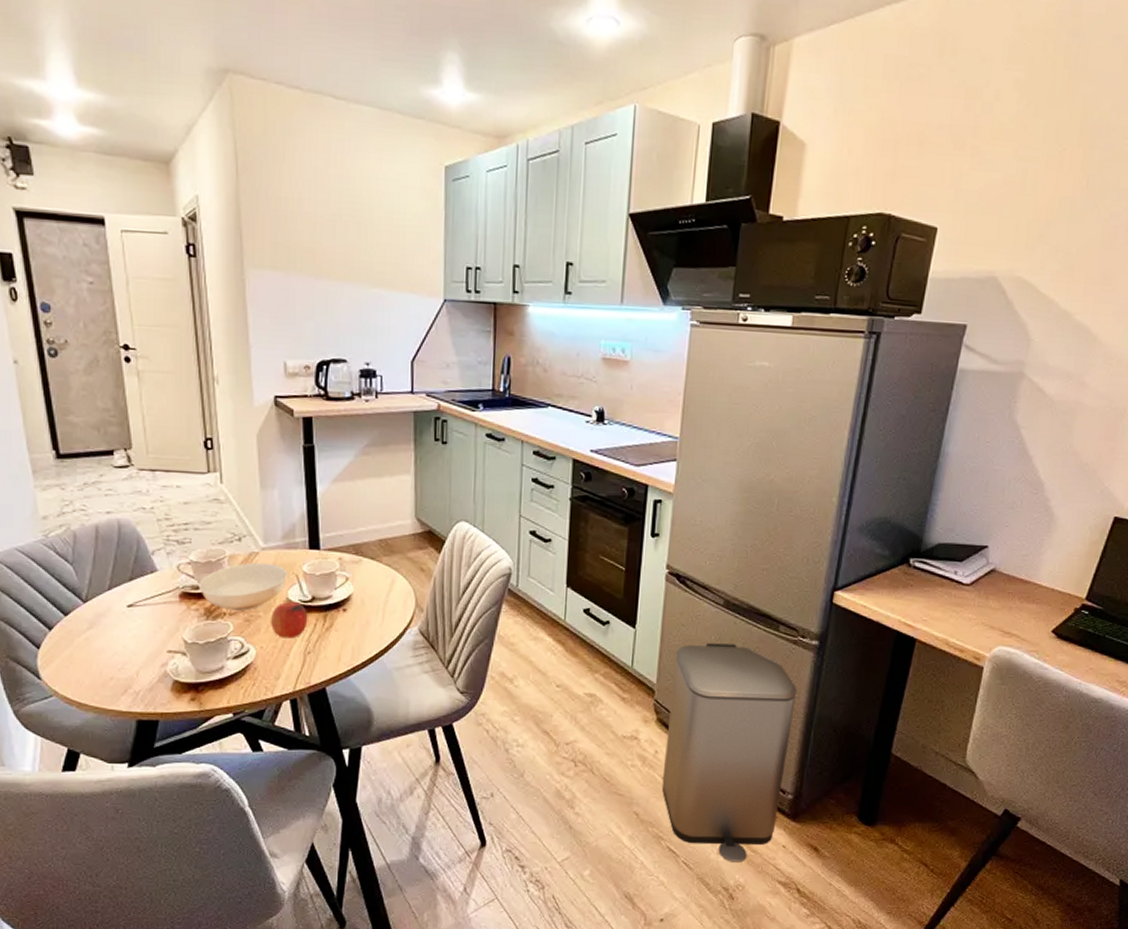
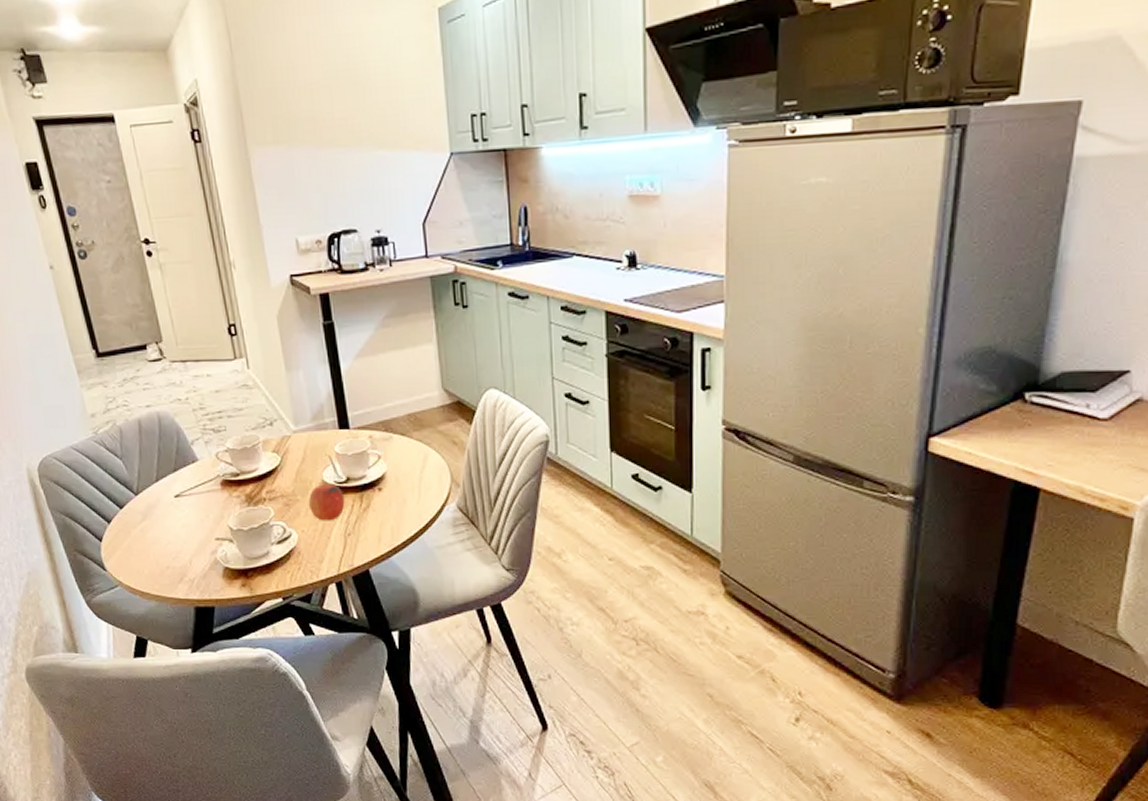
bowl: present [199,562,287,611] -> none [237,445,321,495]
pedal bin: present [662,643,798,862] -> none [737,505,892,749]

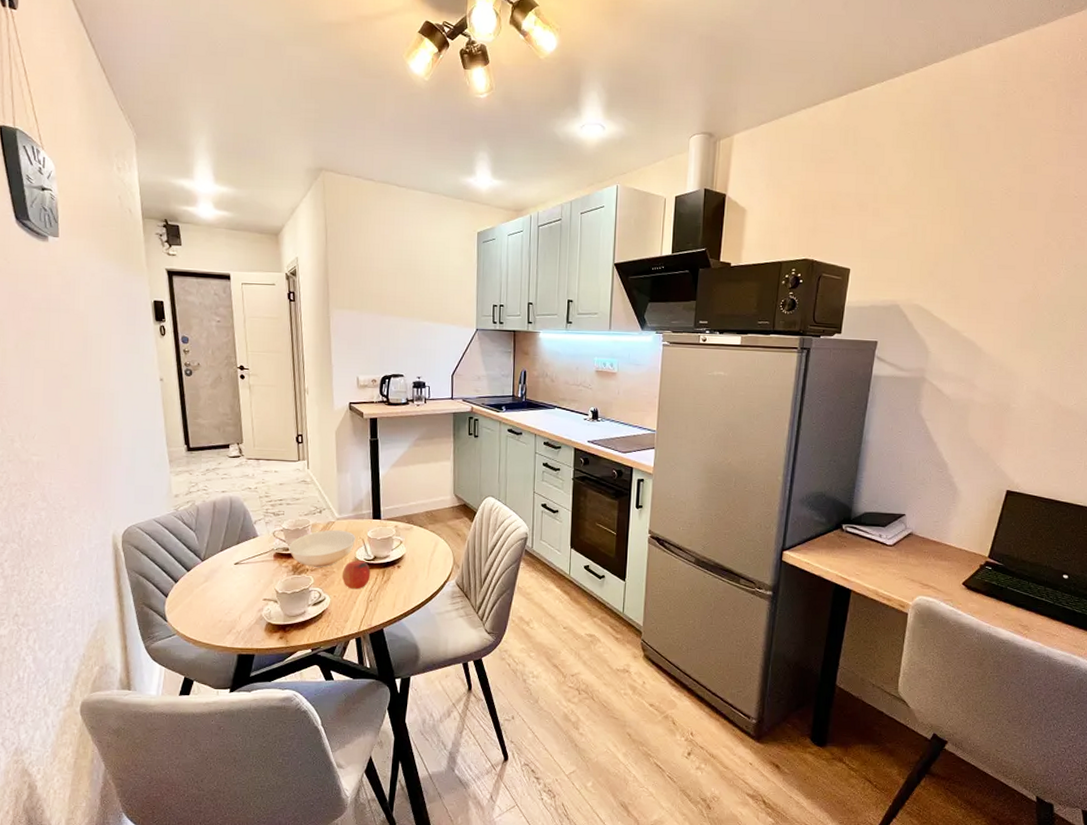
bowl: none [237,445,321,495] -> present [289,529,356,567]

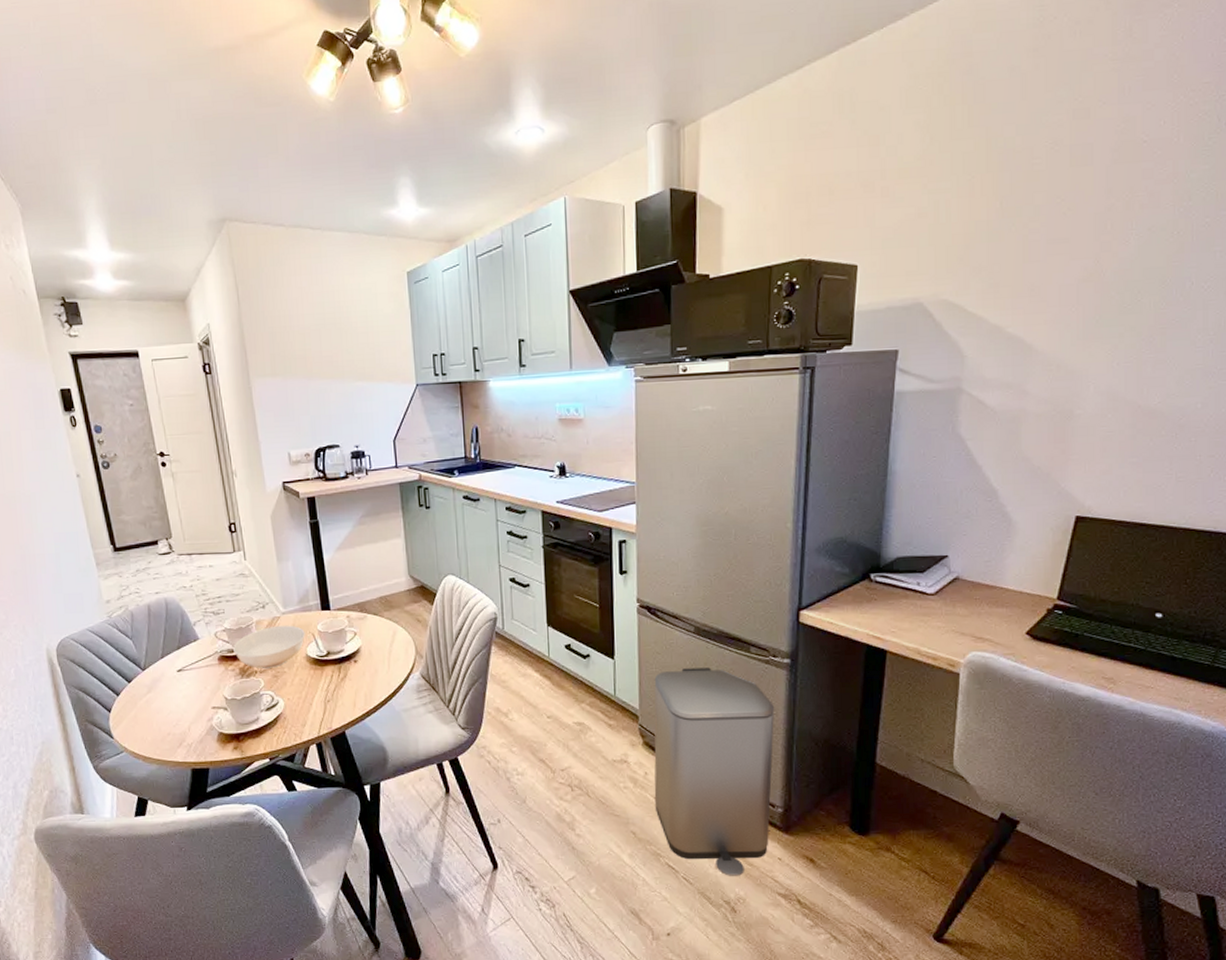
fruit: present [341,560,371,590] -> none [293,657,326,690]
pedal bin: none [649,593,757,777] -> present [654,667,775,876]

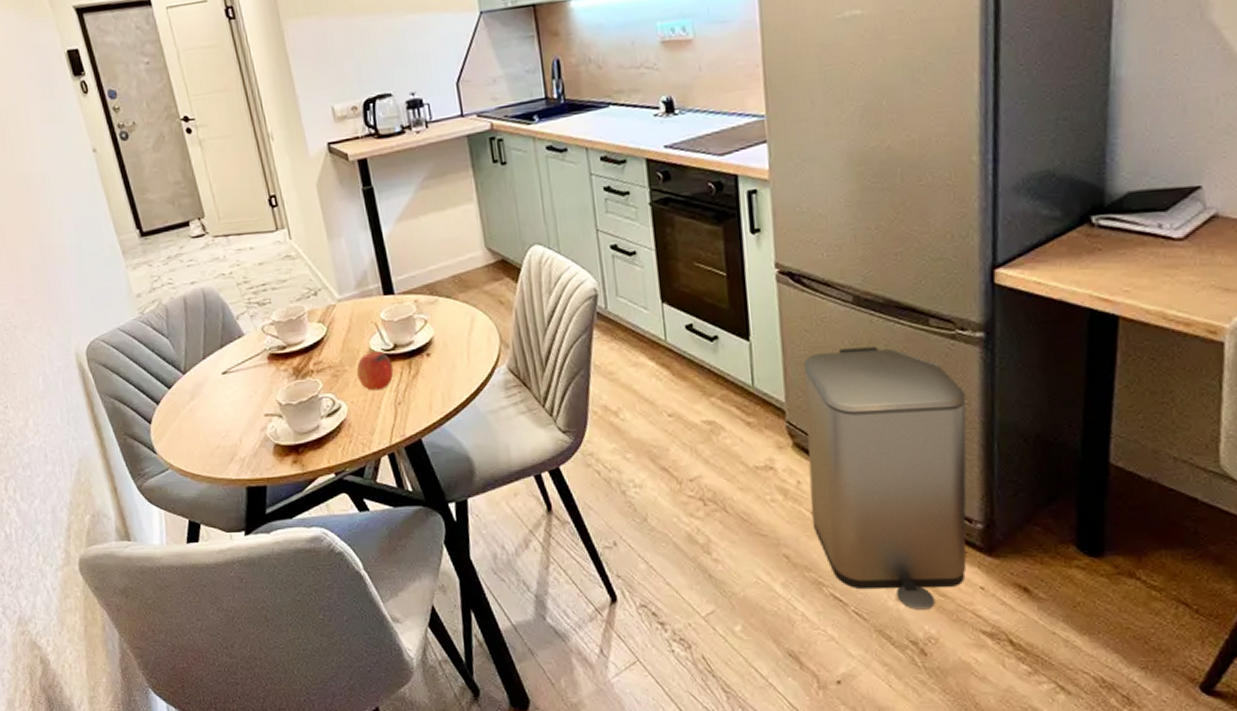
bowl: present [233,625,305,668] -> none [284,314,367,367]
fruit: none [293,657,326,690] -> present [356,352,394,391]

